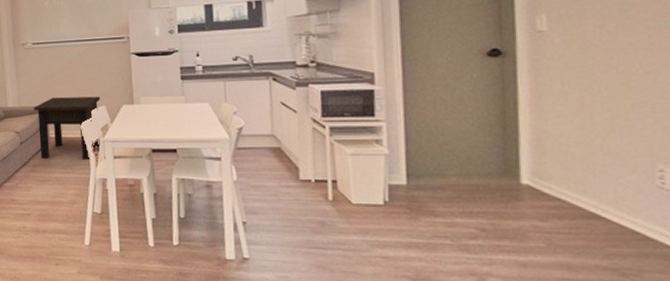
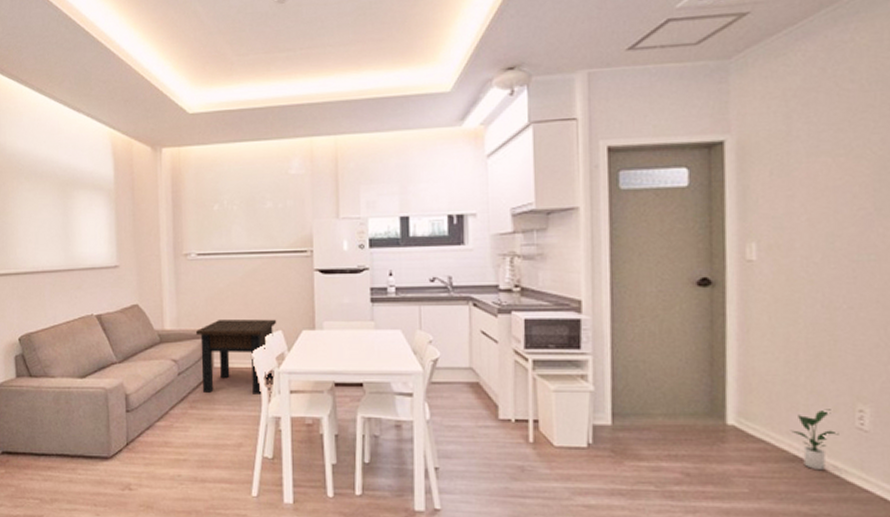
potted plant: none [586,169,639,227] -> present [790,409,839,471]

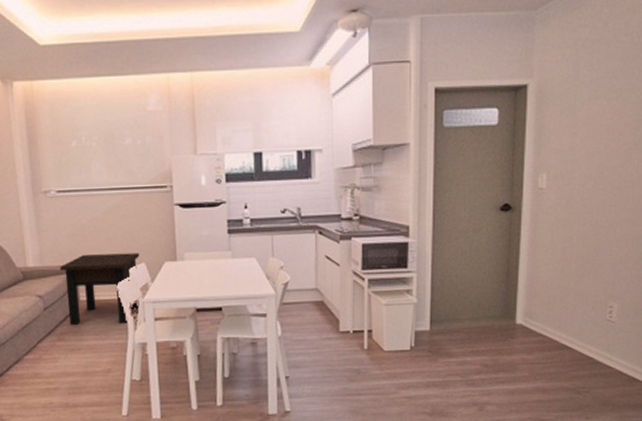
potted plant: present [790,409,839,471] -> none [561,307,595,355]

